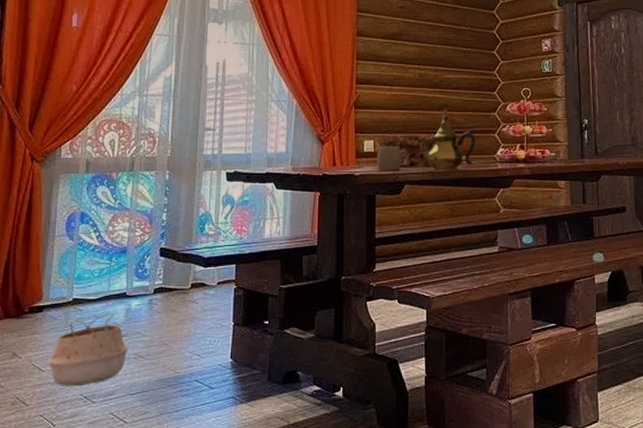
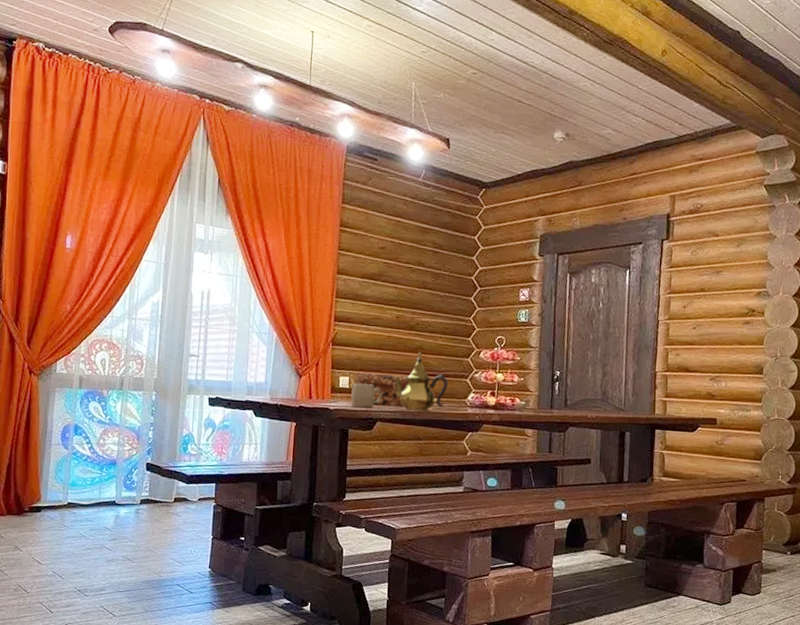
woven basket: present [47,313,129,386] -> none [45,518,118,580]

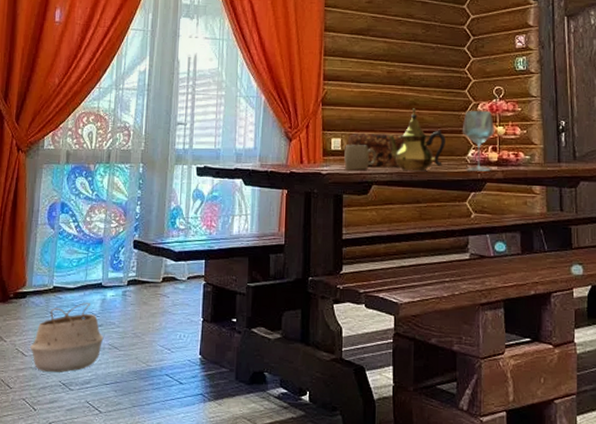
woven basket: none [45,518,118,580] -> present [30,303,104,373]
wine glass: none [463,357,495,414] -> present [462,111,495,172]

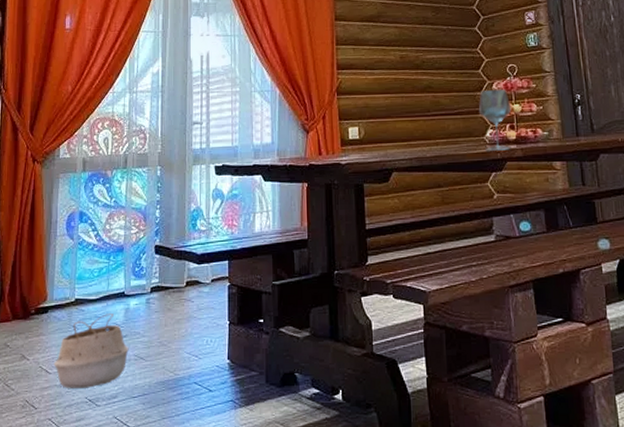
mug: present [344,144,376,172] -> none [362,132,395,160]
bread loaf: present [347,132,403,169] -> none [364,118,421,155]
teapot: present [386,108,445,172] -> none [403,91,463,156]

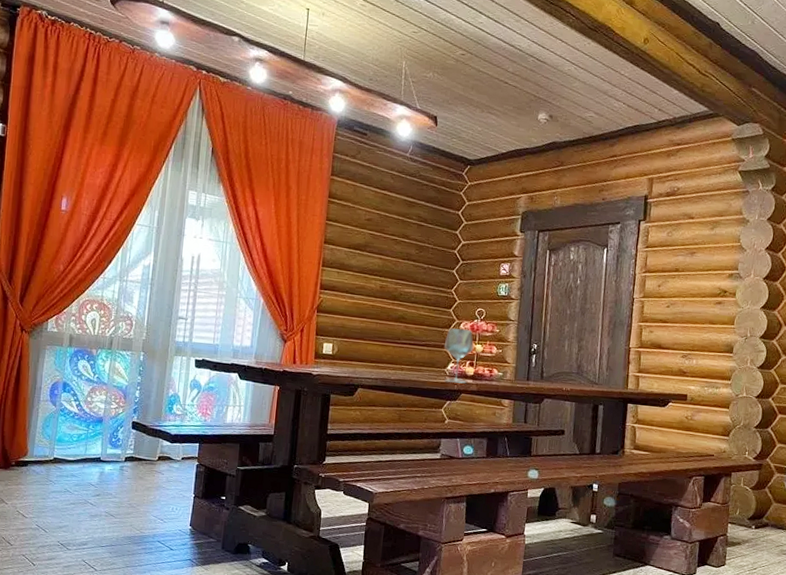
woven basket: present [54,313,129,389] -> none [30,474,101,534]

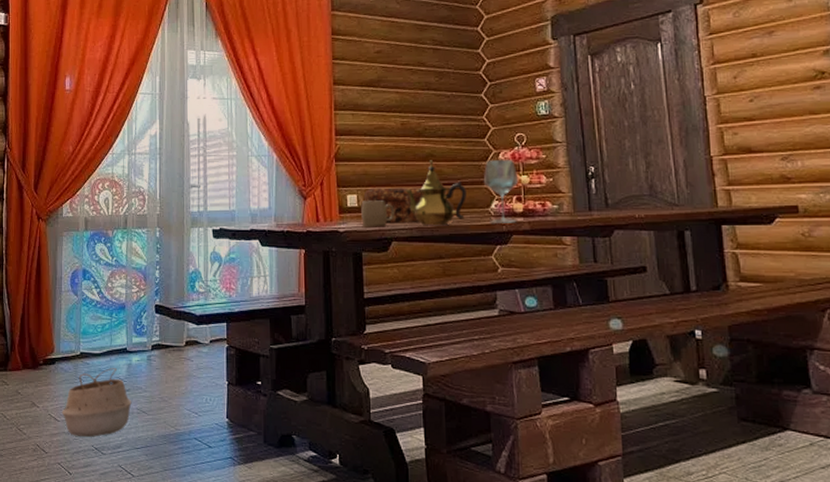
woven basket: none [30,474,101,534] -> present [62,368,132,437]
mug: none [333,350,364,376] -> present [361,200,394,229]
bread loaf: none [338,339,390,375] -> present [363,187,422,224]
teapot: none [375,322,429,379] -> present [404,160,466,226]

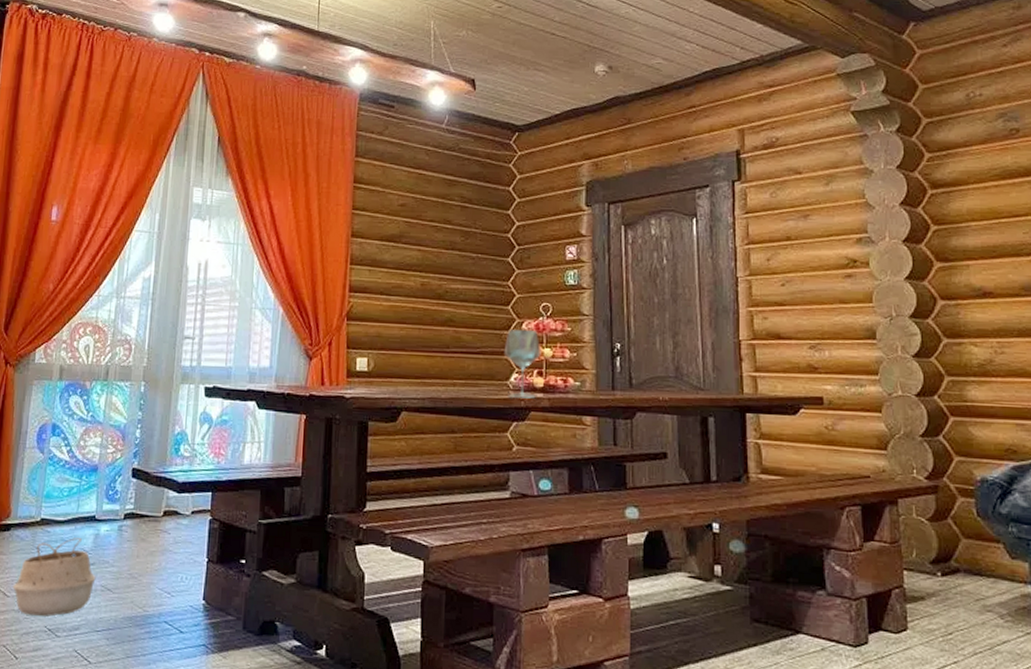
mug: present [361,200,394,229] -> none [370,365,407,397]
bread loaf: present [363,187,422,224] -> none [374,351,438,393]
teapot: present [404,160,466,226] -> none [419,325,485,397]

